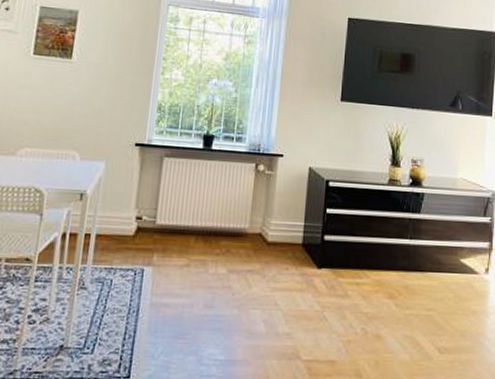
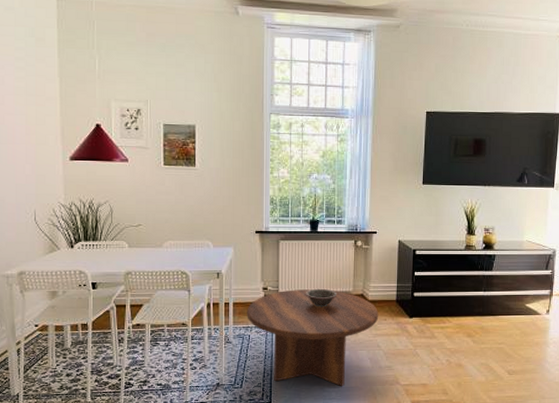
coffee table: none [111,221,280,359] -> present [247,289,379,387]
decorative bowl: none [190,222,230,248] -> present [306,288,338,308]

